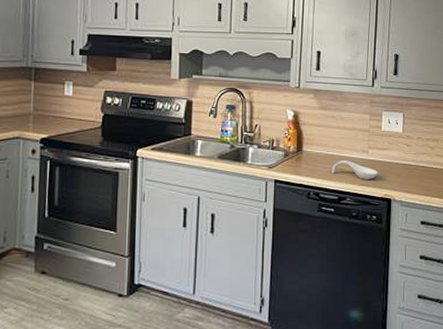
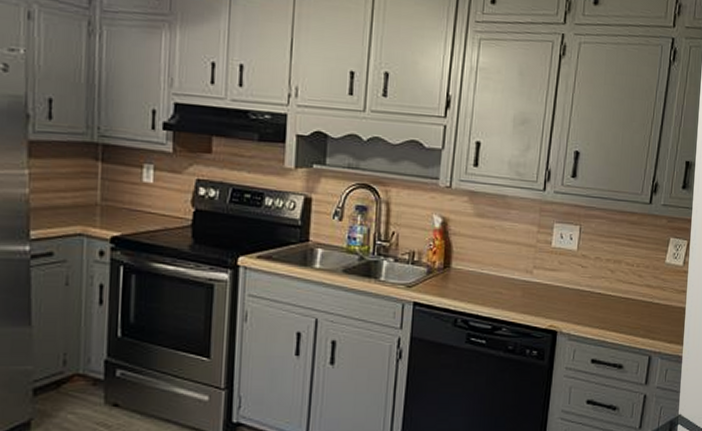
spoon rest: present [331,160,379,179] -> none [485,282,544,306]

